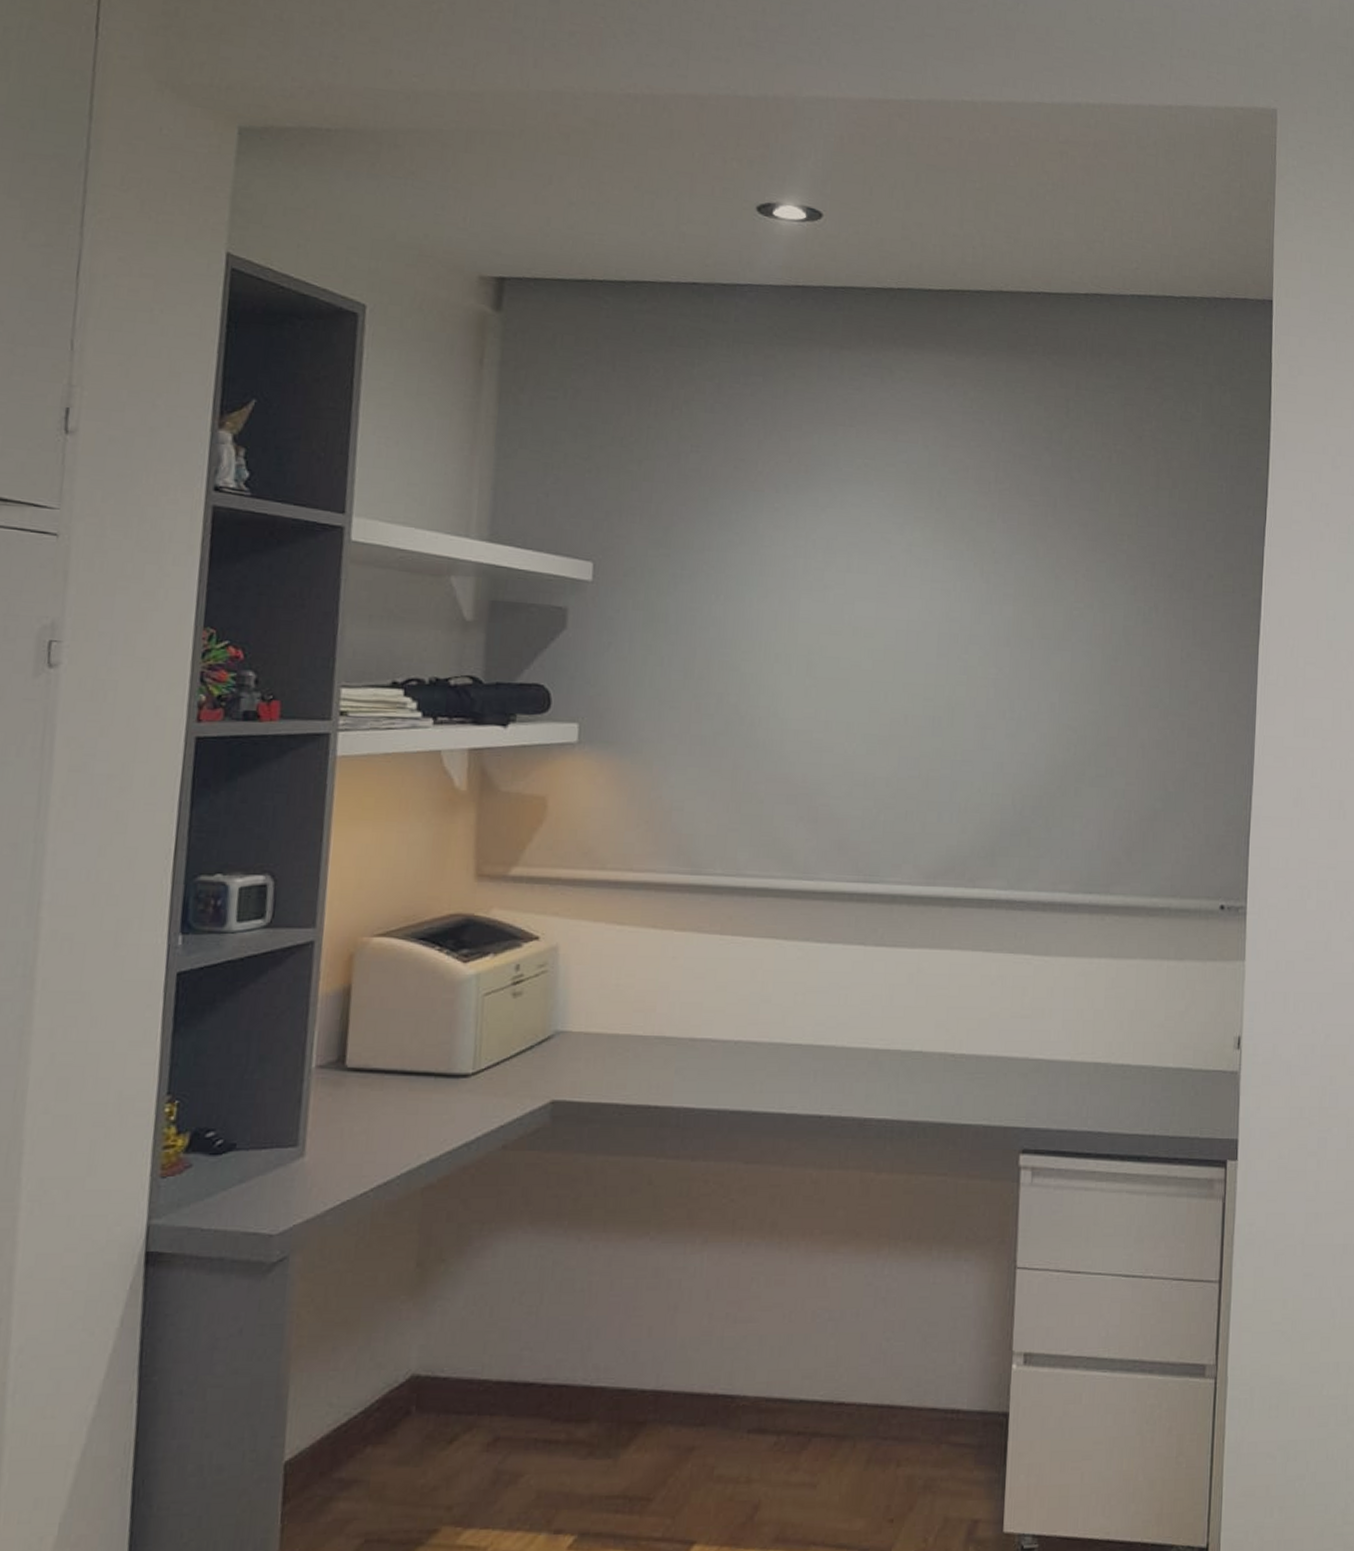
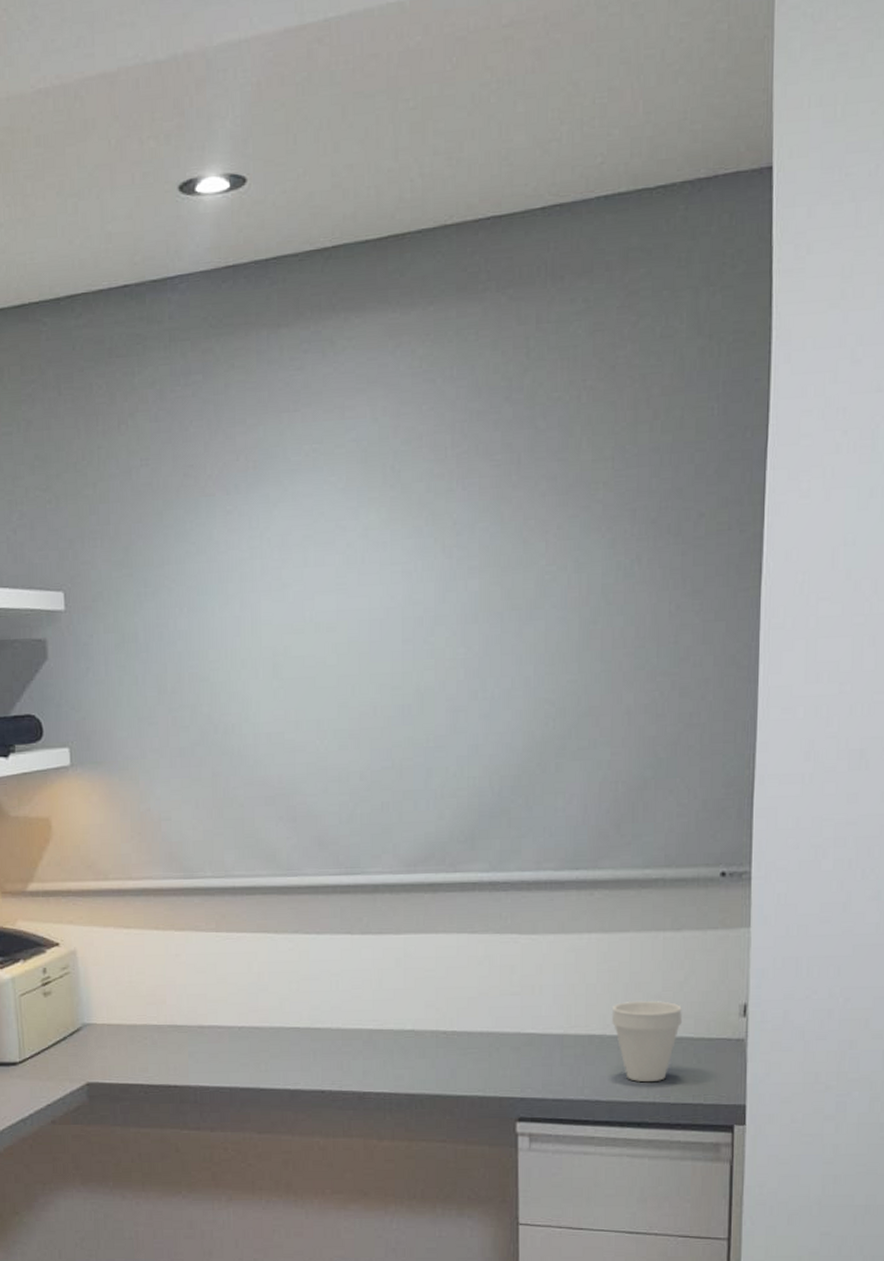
cup: none [1117,1030,1182,1114] -> present [612,1001,682,1083]

